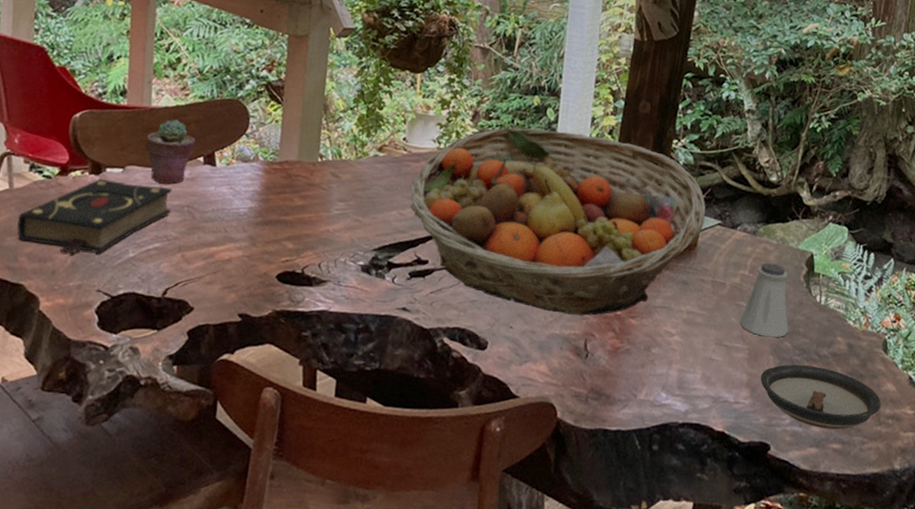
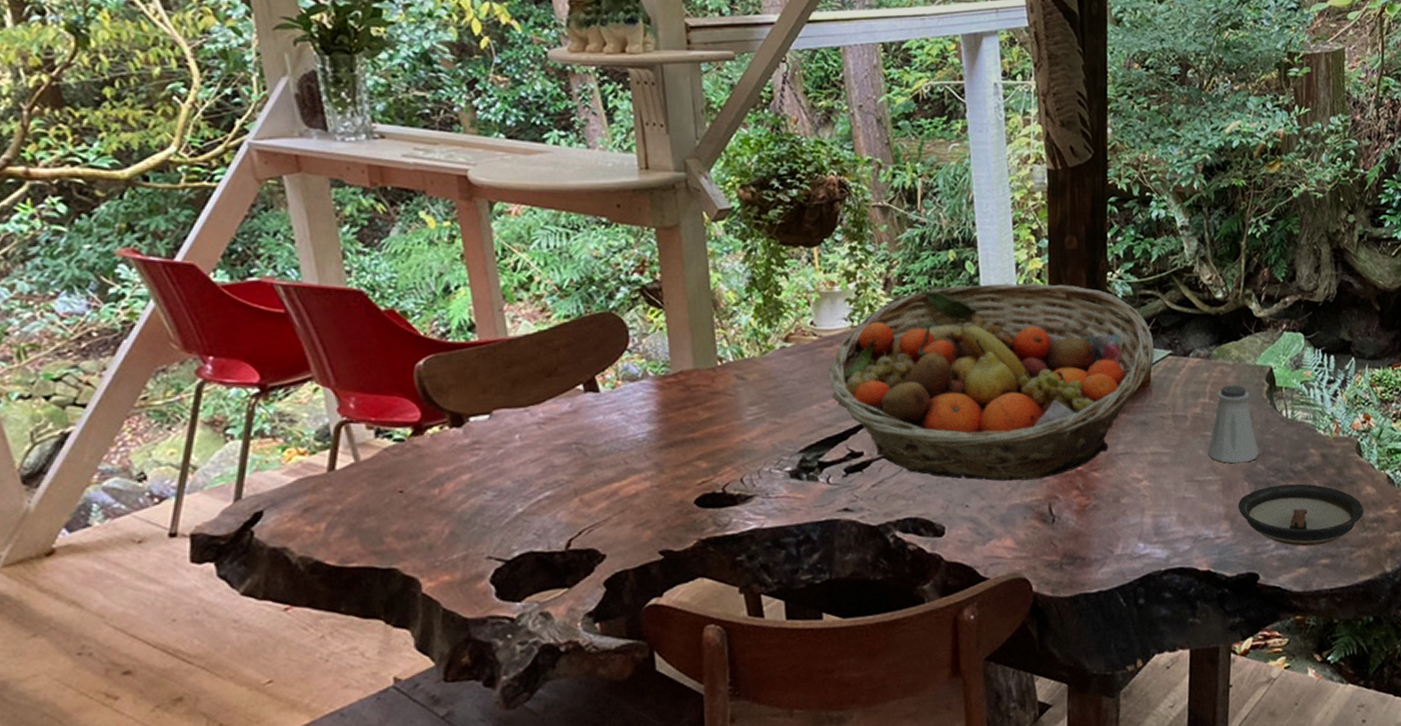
book: present [17,179,172,255] -> none [374,426,558,524]
potted succulent: present [146,119,195,184] -> none [510,347,570,423]

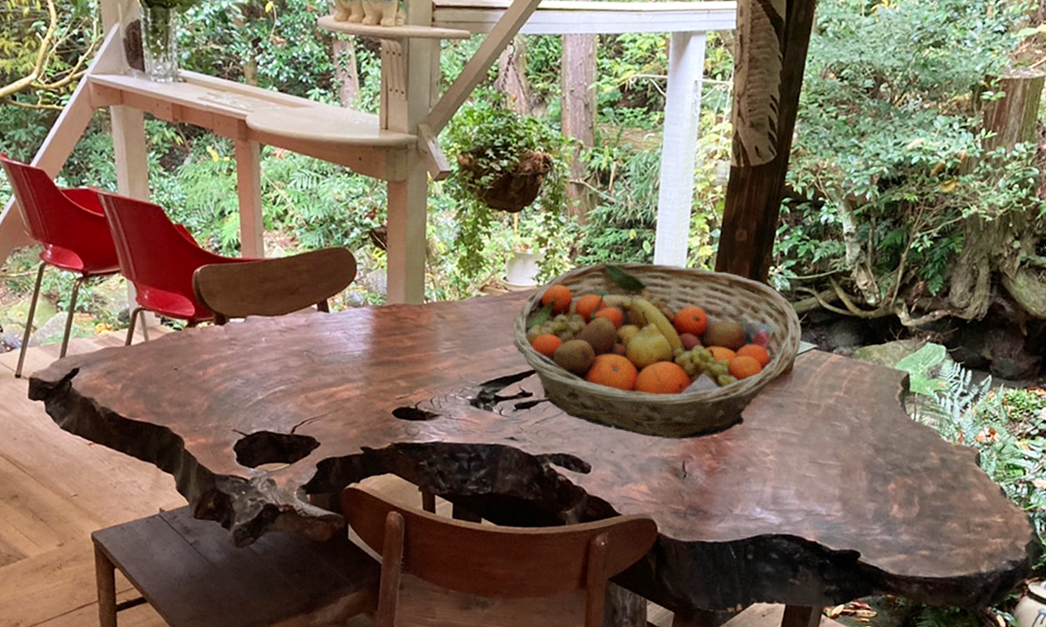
saltshaker: present [1208,385,1259,464] -> none [834,383,883,455]
saucer: present [1237,483,1364,547] -> none [852,479,971,538]

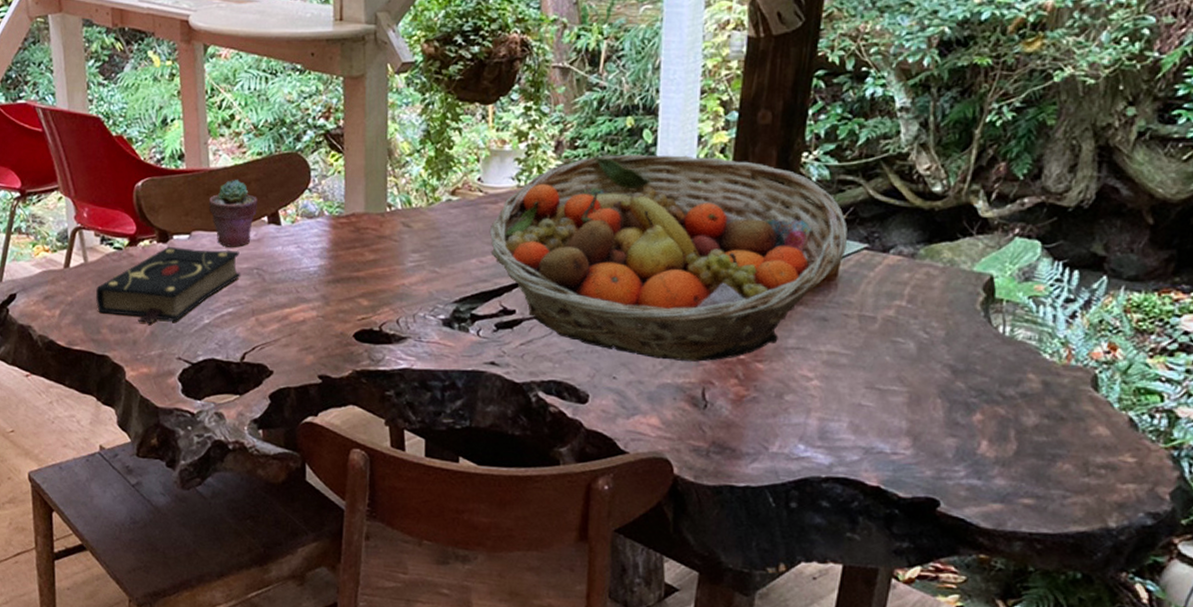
book: none [156,329,293,399] -> present [96,247,241,325]
potted succulent: none [263,270,308,331] -> present [208,180,257,247]

